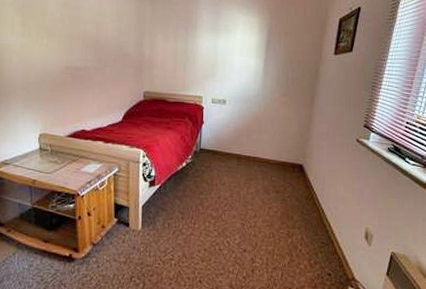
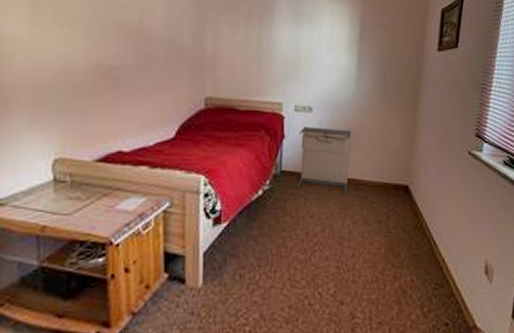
laundry hamper: none [211,115,257,169] -> present [296,126,352,195]

